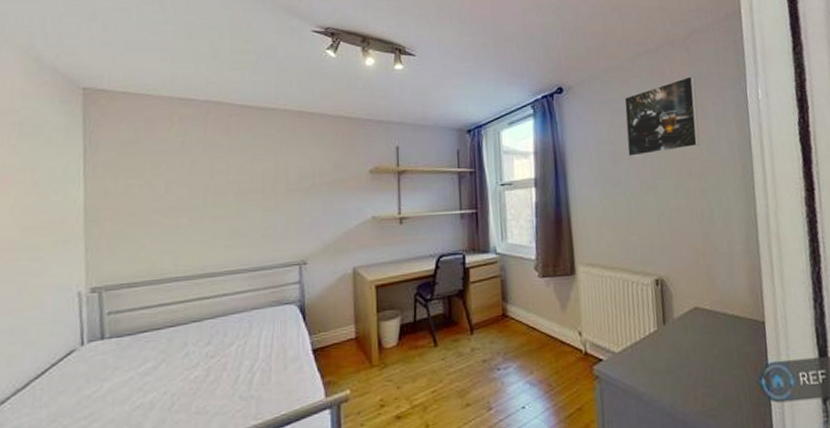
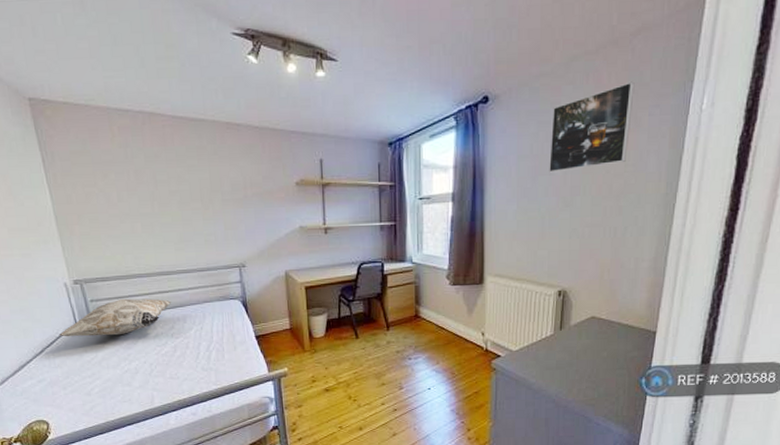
decorative pillow: none [54,307,213,363] -> present [58,298,172,337]

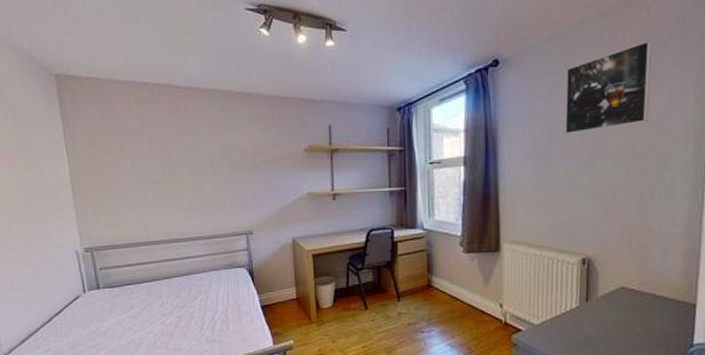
decorative pillow: present [58,298,172,337] -> none [67,266,179,306]

